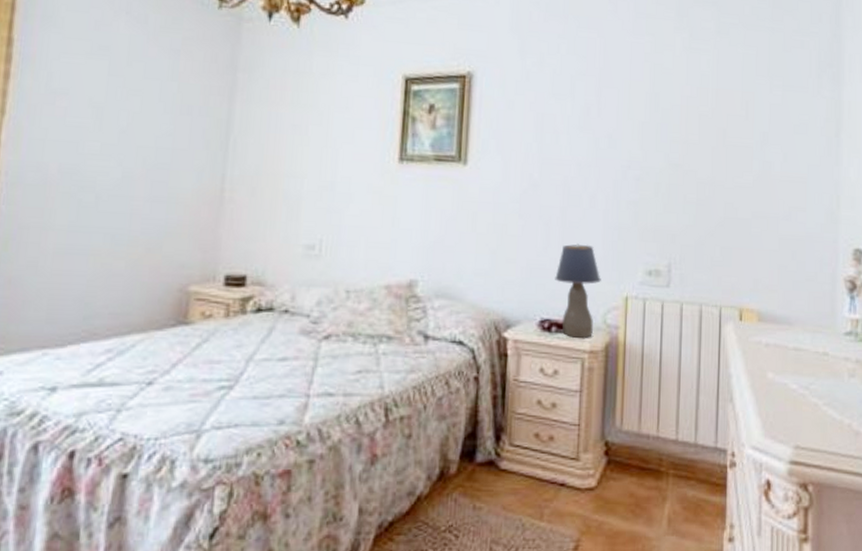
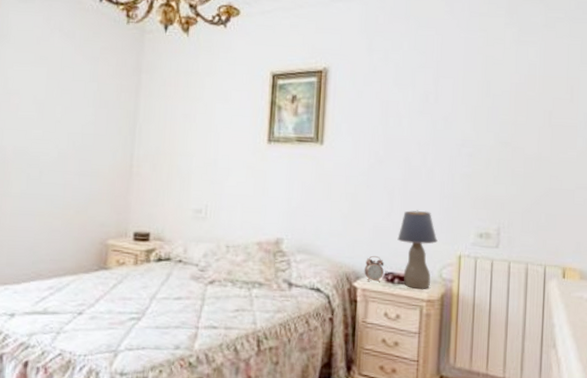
alarm clock: none [516,299,539,332] -> present [364,255,384,283]

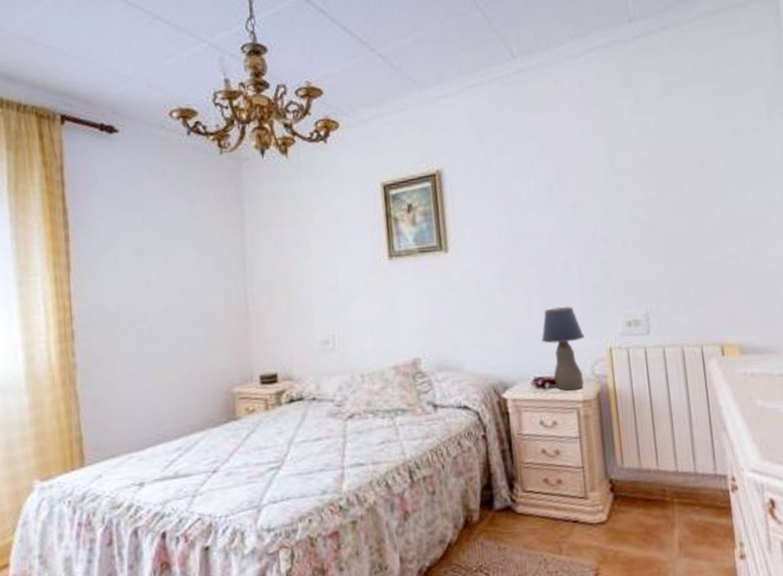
alarm clock: present [364,255,384,283] -> none [511,361,533,391]

